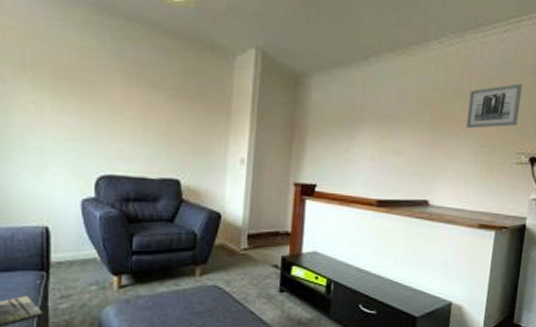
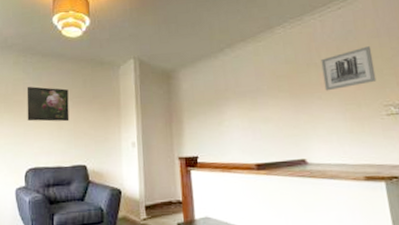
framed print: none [100,62,162,120] -> present [26,86,69,122]

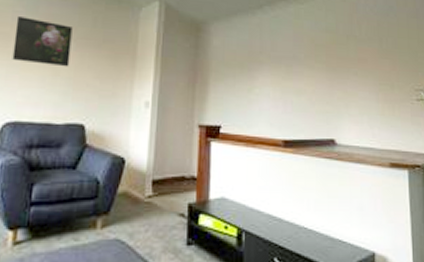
wall art: present [321,46,377,91] -> none [361,25,411,68]

